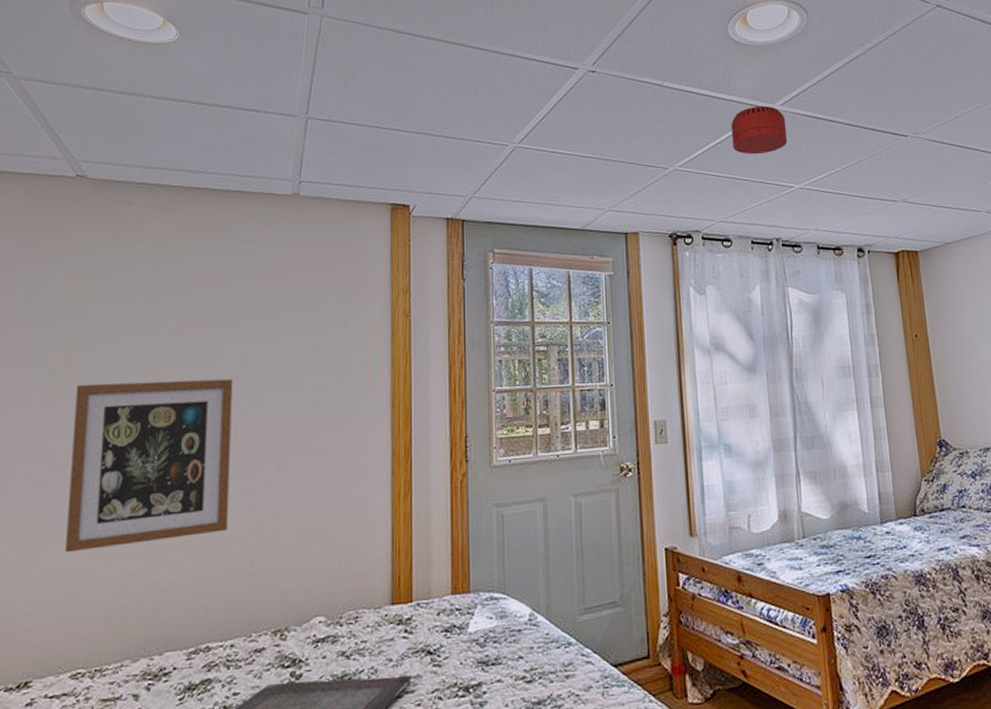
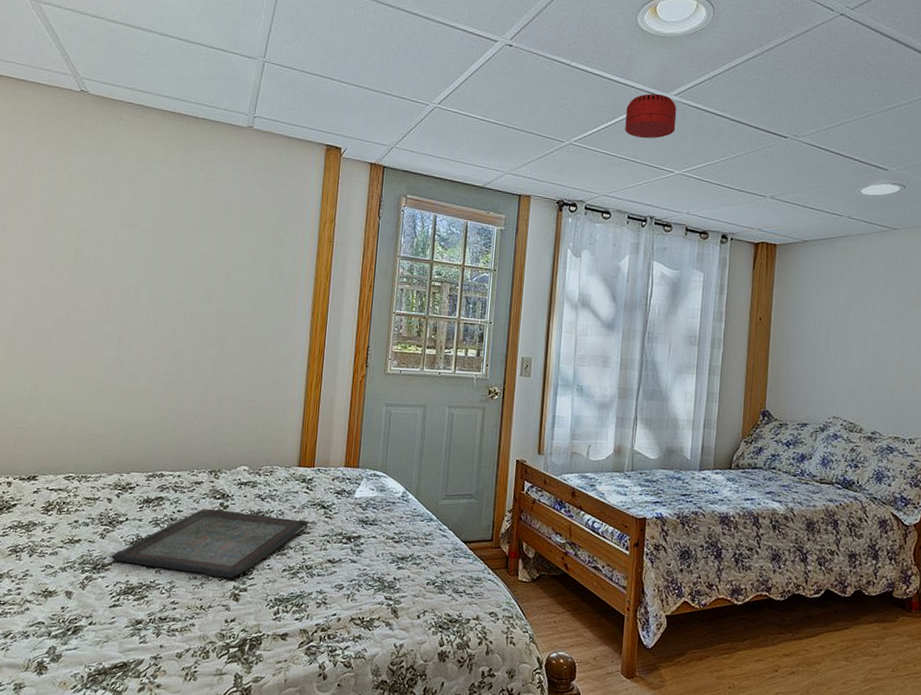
wall art: present [65,378,233,553] -> none [63,261,192,391]

